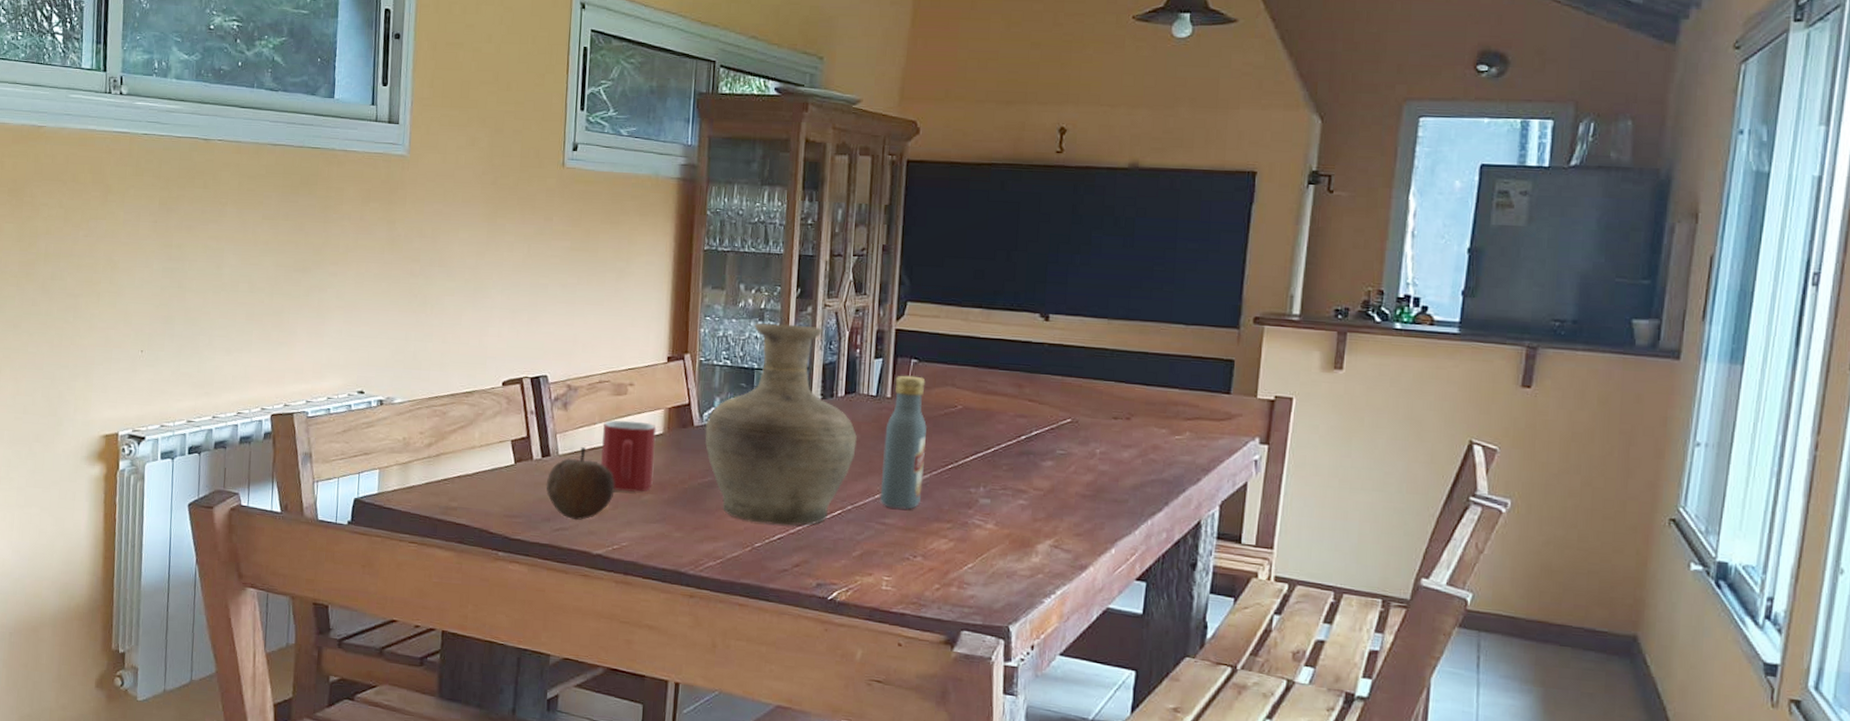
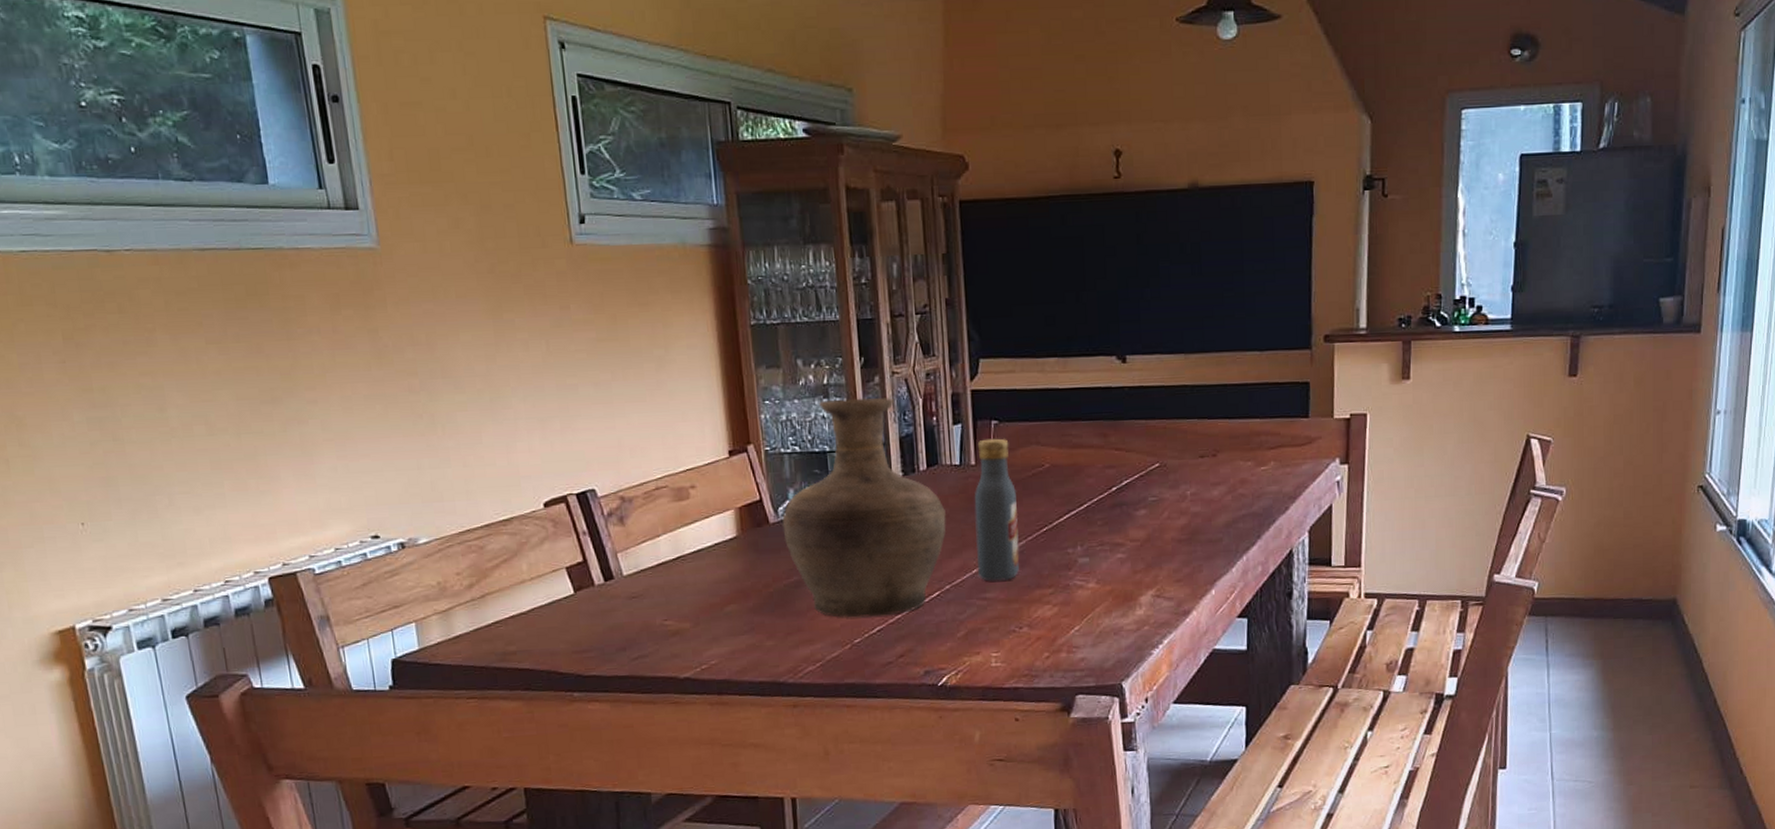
fruit: present [546,447,615,521] -> none [614,564,693,645]
mug: present [601,420,657,492] -> none [669,526,734,606]

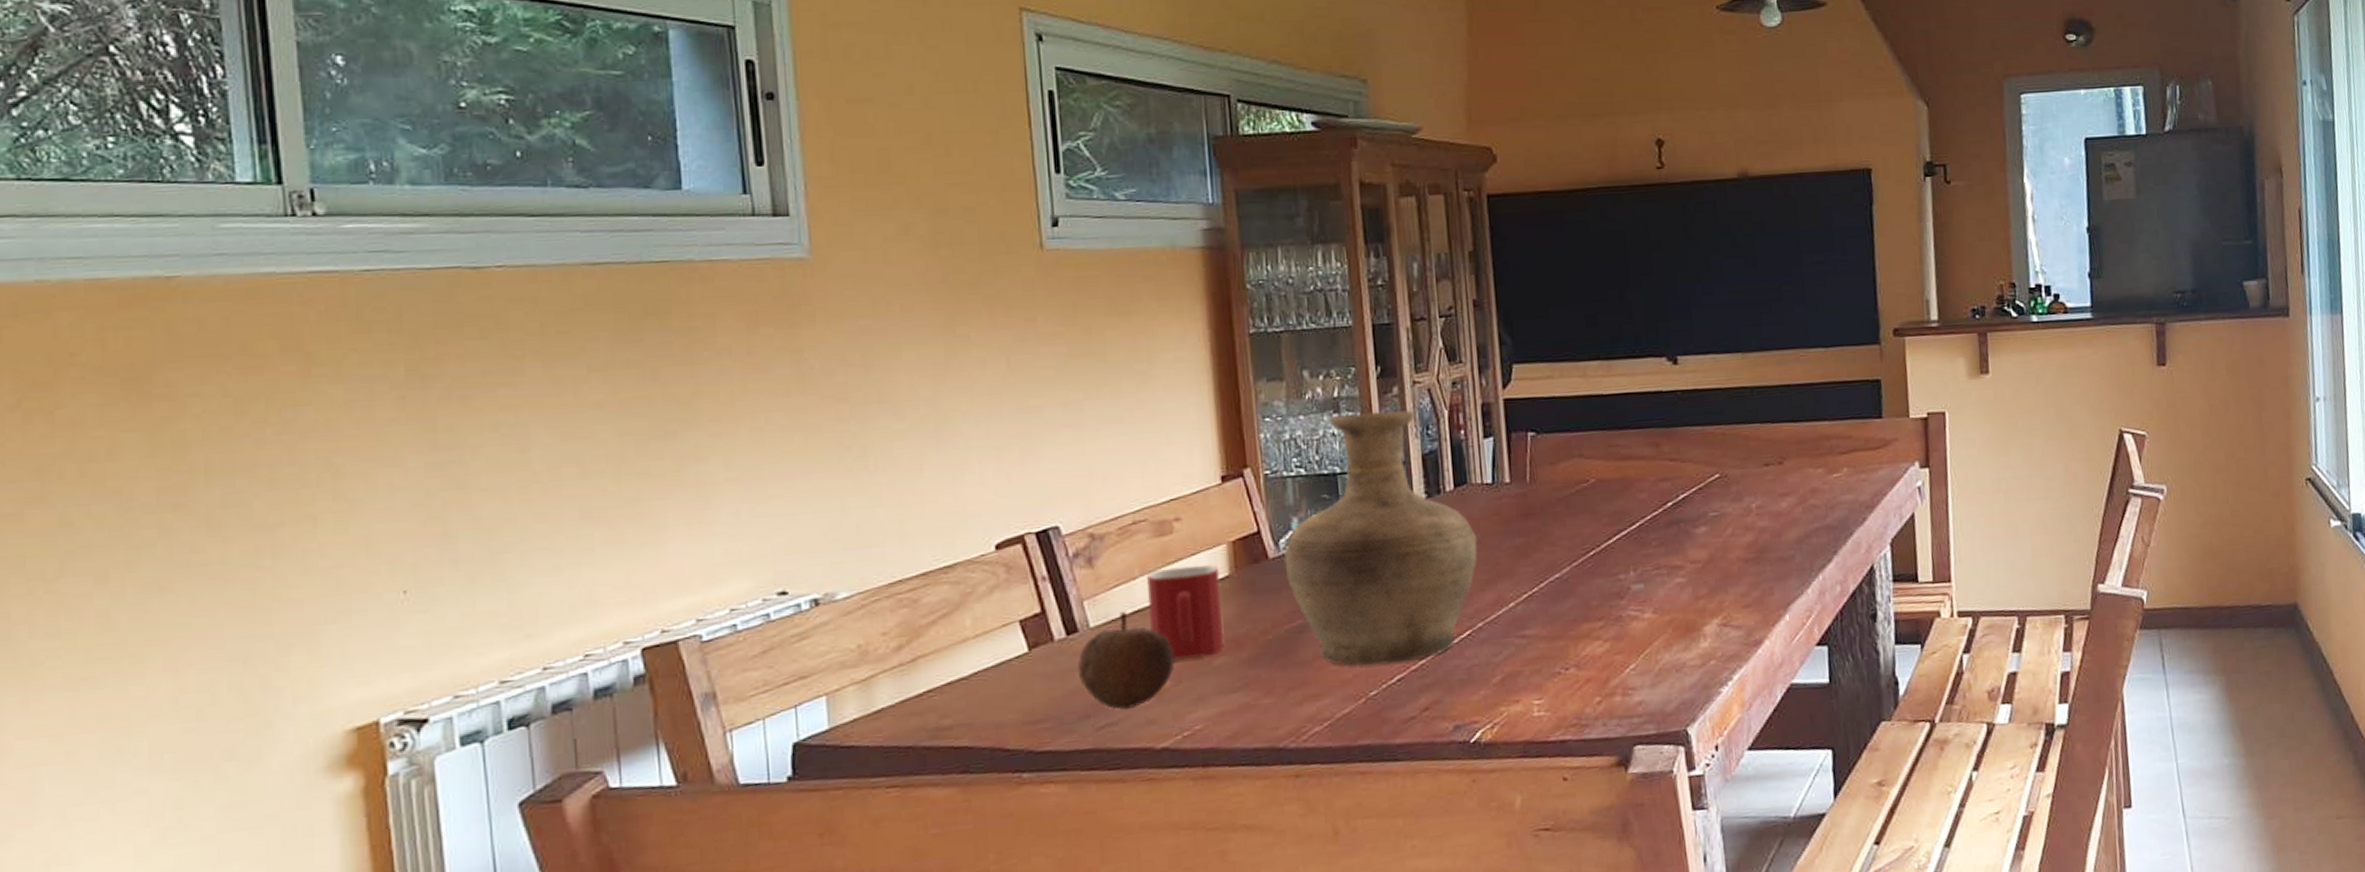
fruit: none [614,564,693,645] -> present [1077,612,1175,710]
mug: none [669,526,734,606] -> present [1147,564,1225,660]
vodka: present [974,438,1020,581] -> none [1509,452,1564,616]

